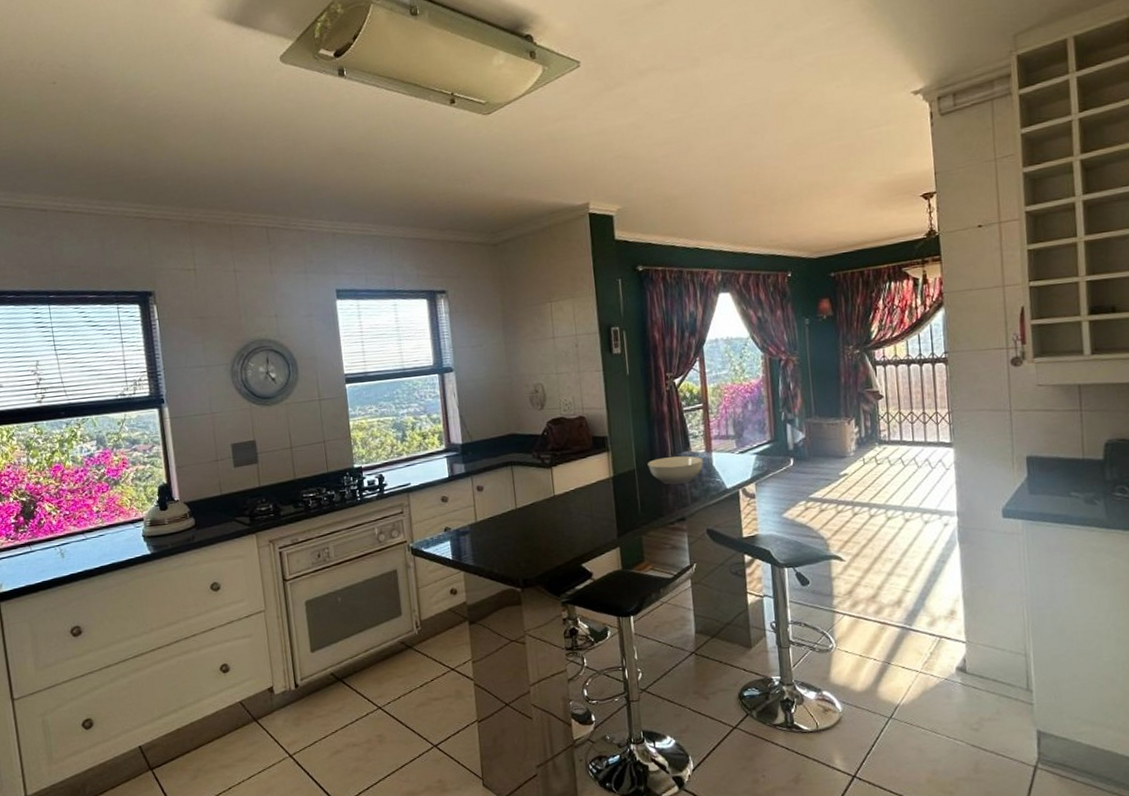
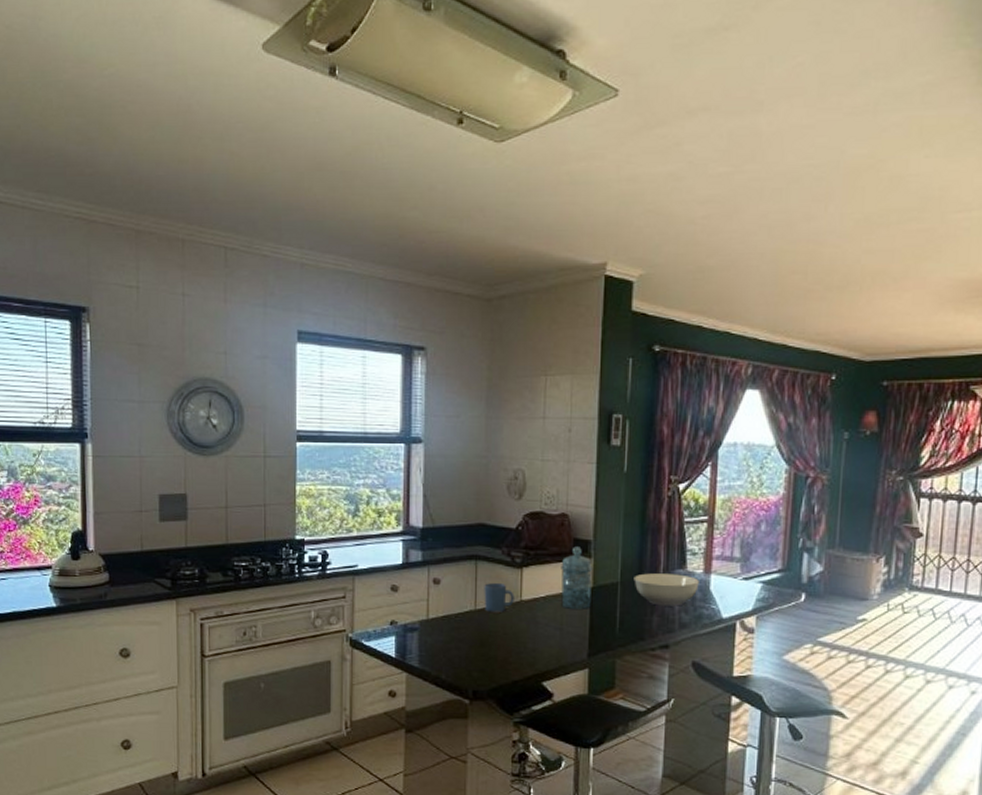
mug: none [521,482,549,510] -> present [484,582,514,614]
canister: none [584,443,615,499] -> present [561,546,593,611]

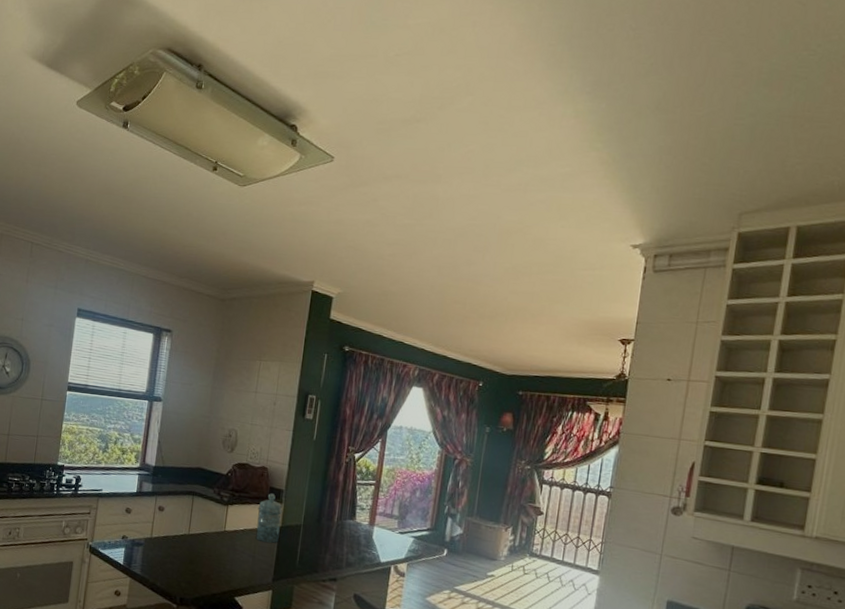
mug: present [484,582,514,614] -> none [196,514,220,540]
bowl: present [634,573,699,606] -> none [313,520,365,549]

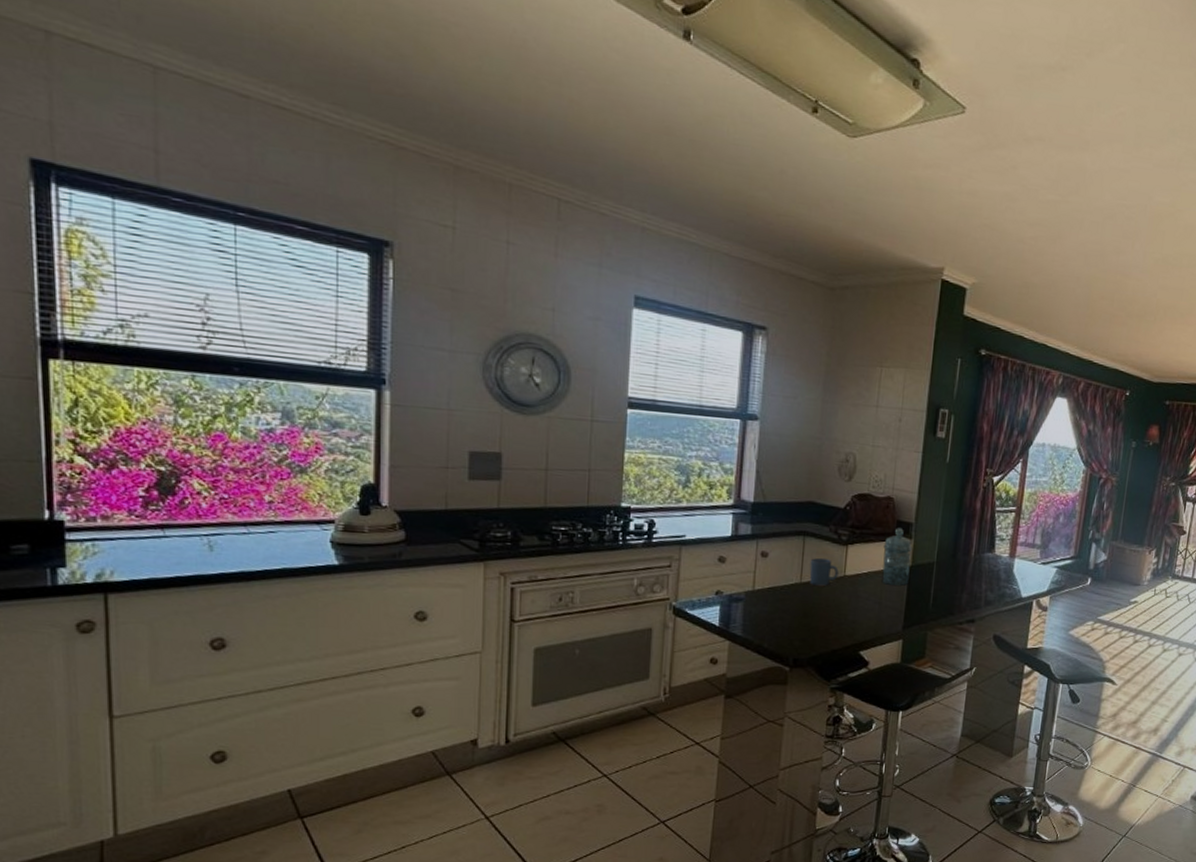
mug: none [196,514,220,540] -> present [809,557,839,587]

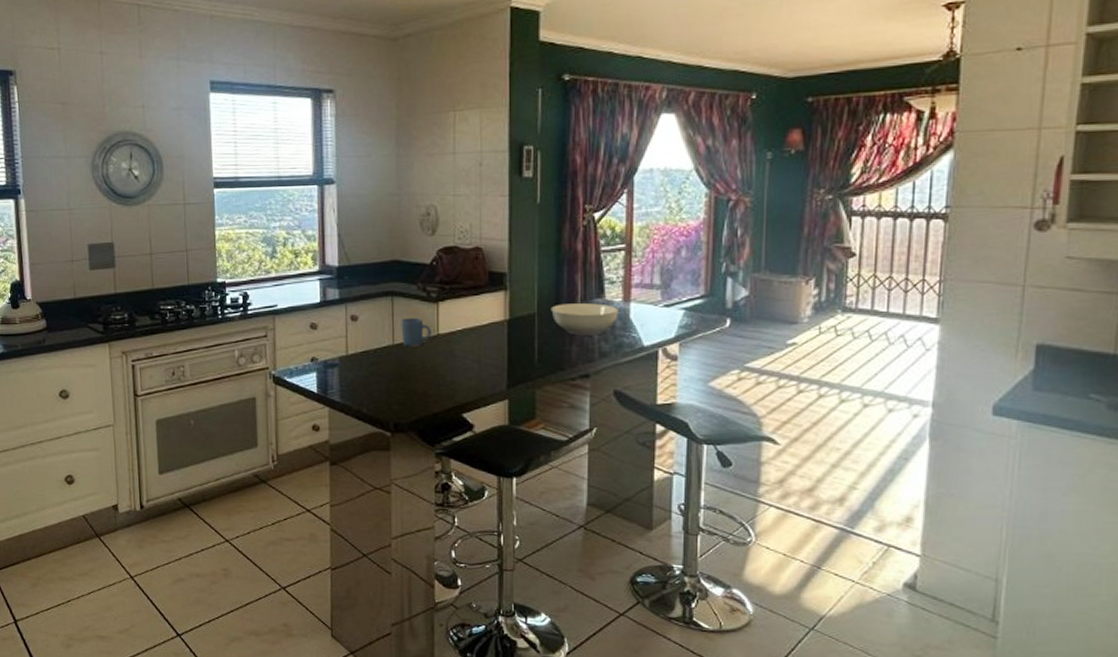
canister: present [881,528,913,587] -> none [476,279,510,343]
bowl: none [948,555,1005,586] -> present [551,303,618,336]

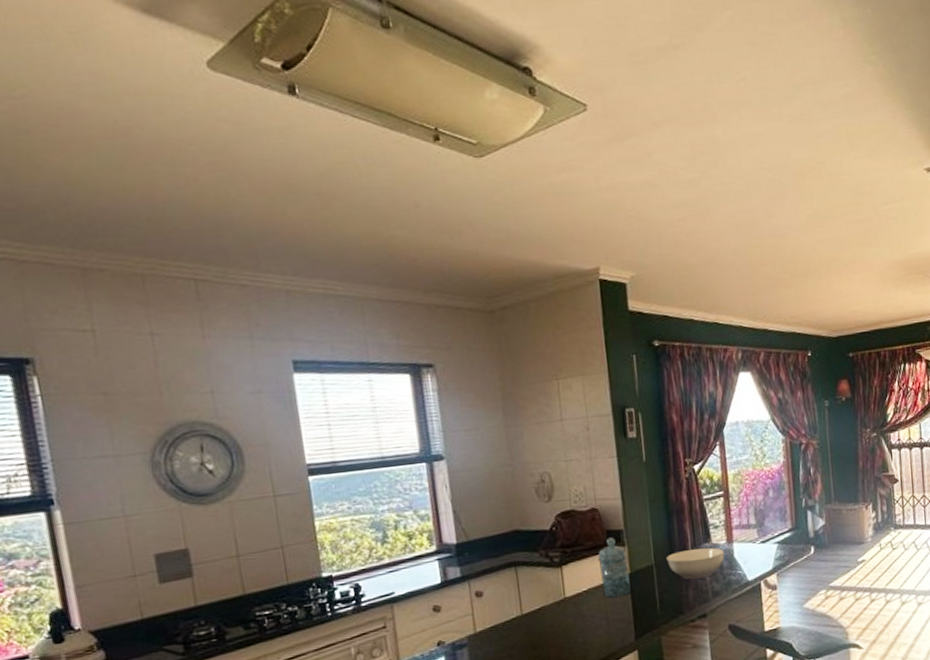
mug: present [401,317,431,348] -> none [527,584,559,616]
canister: none [476,279,510,343] -> present [598,537,631,599]

